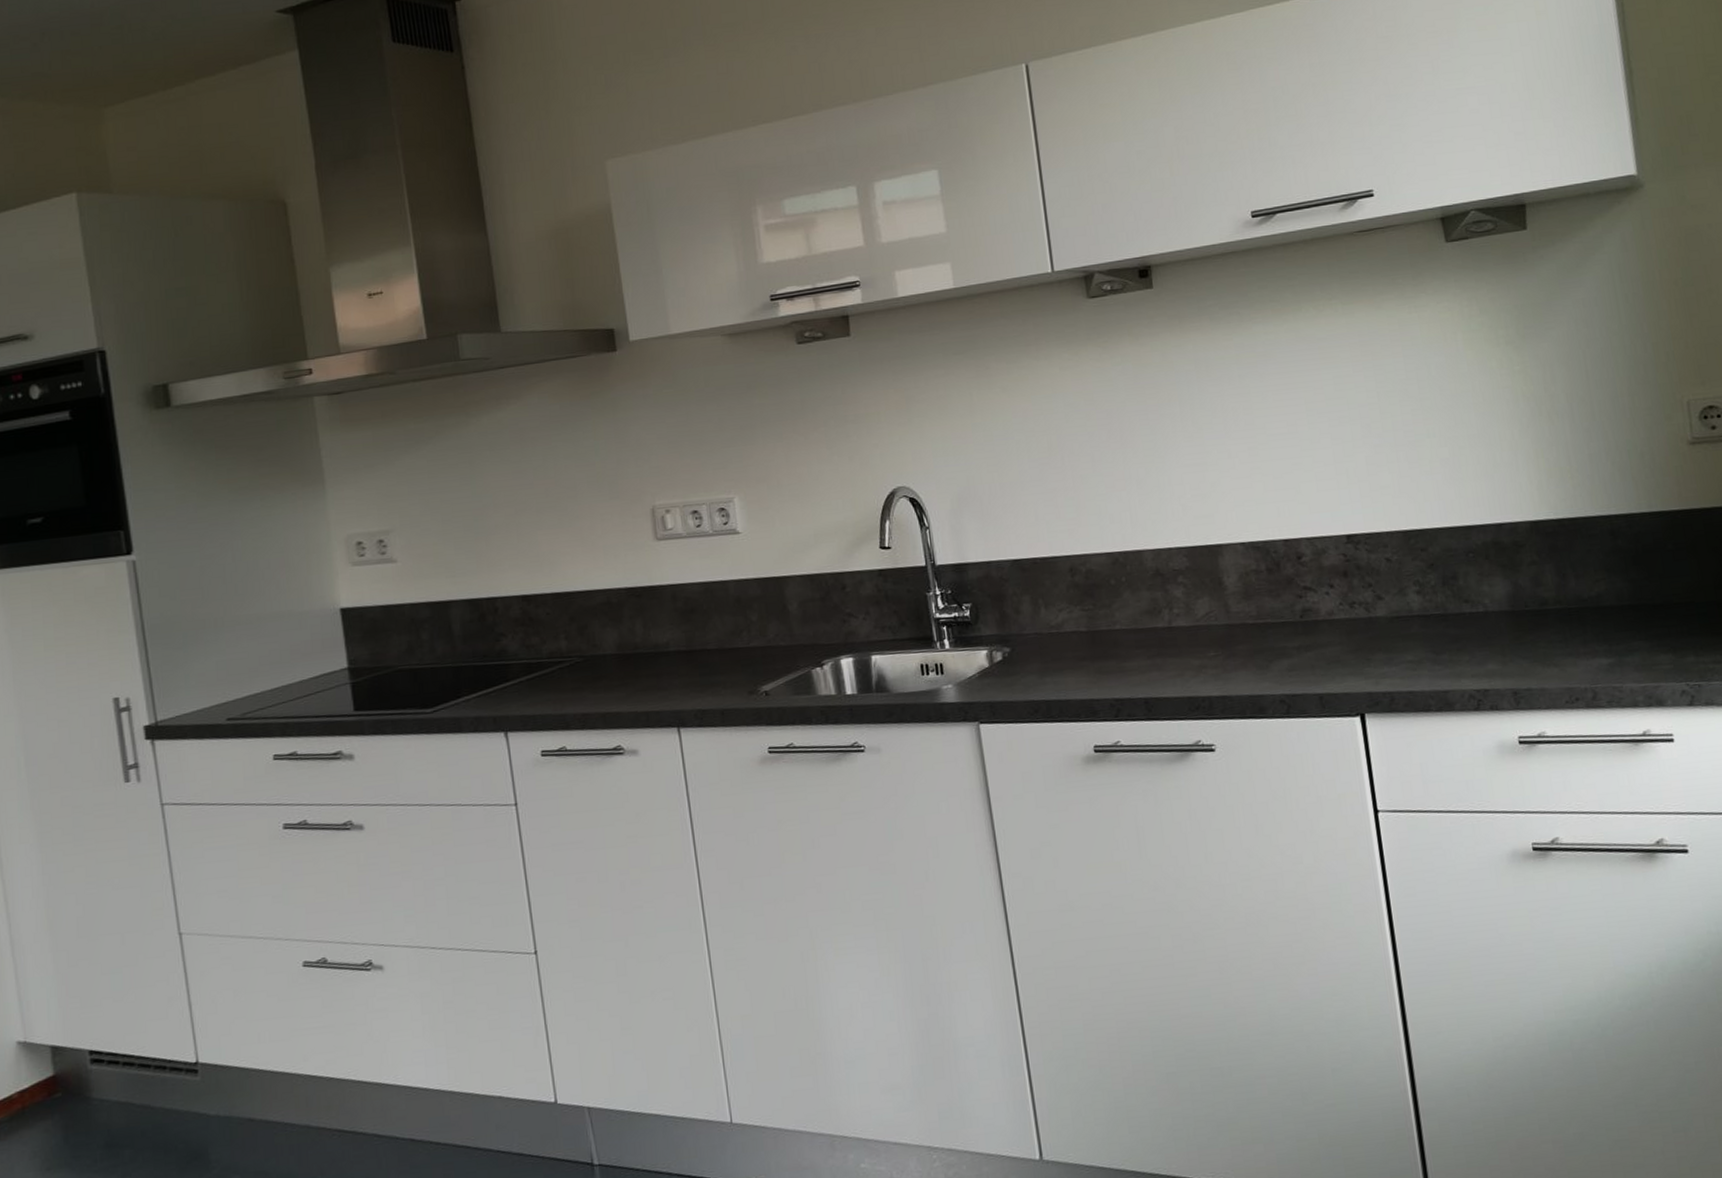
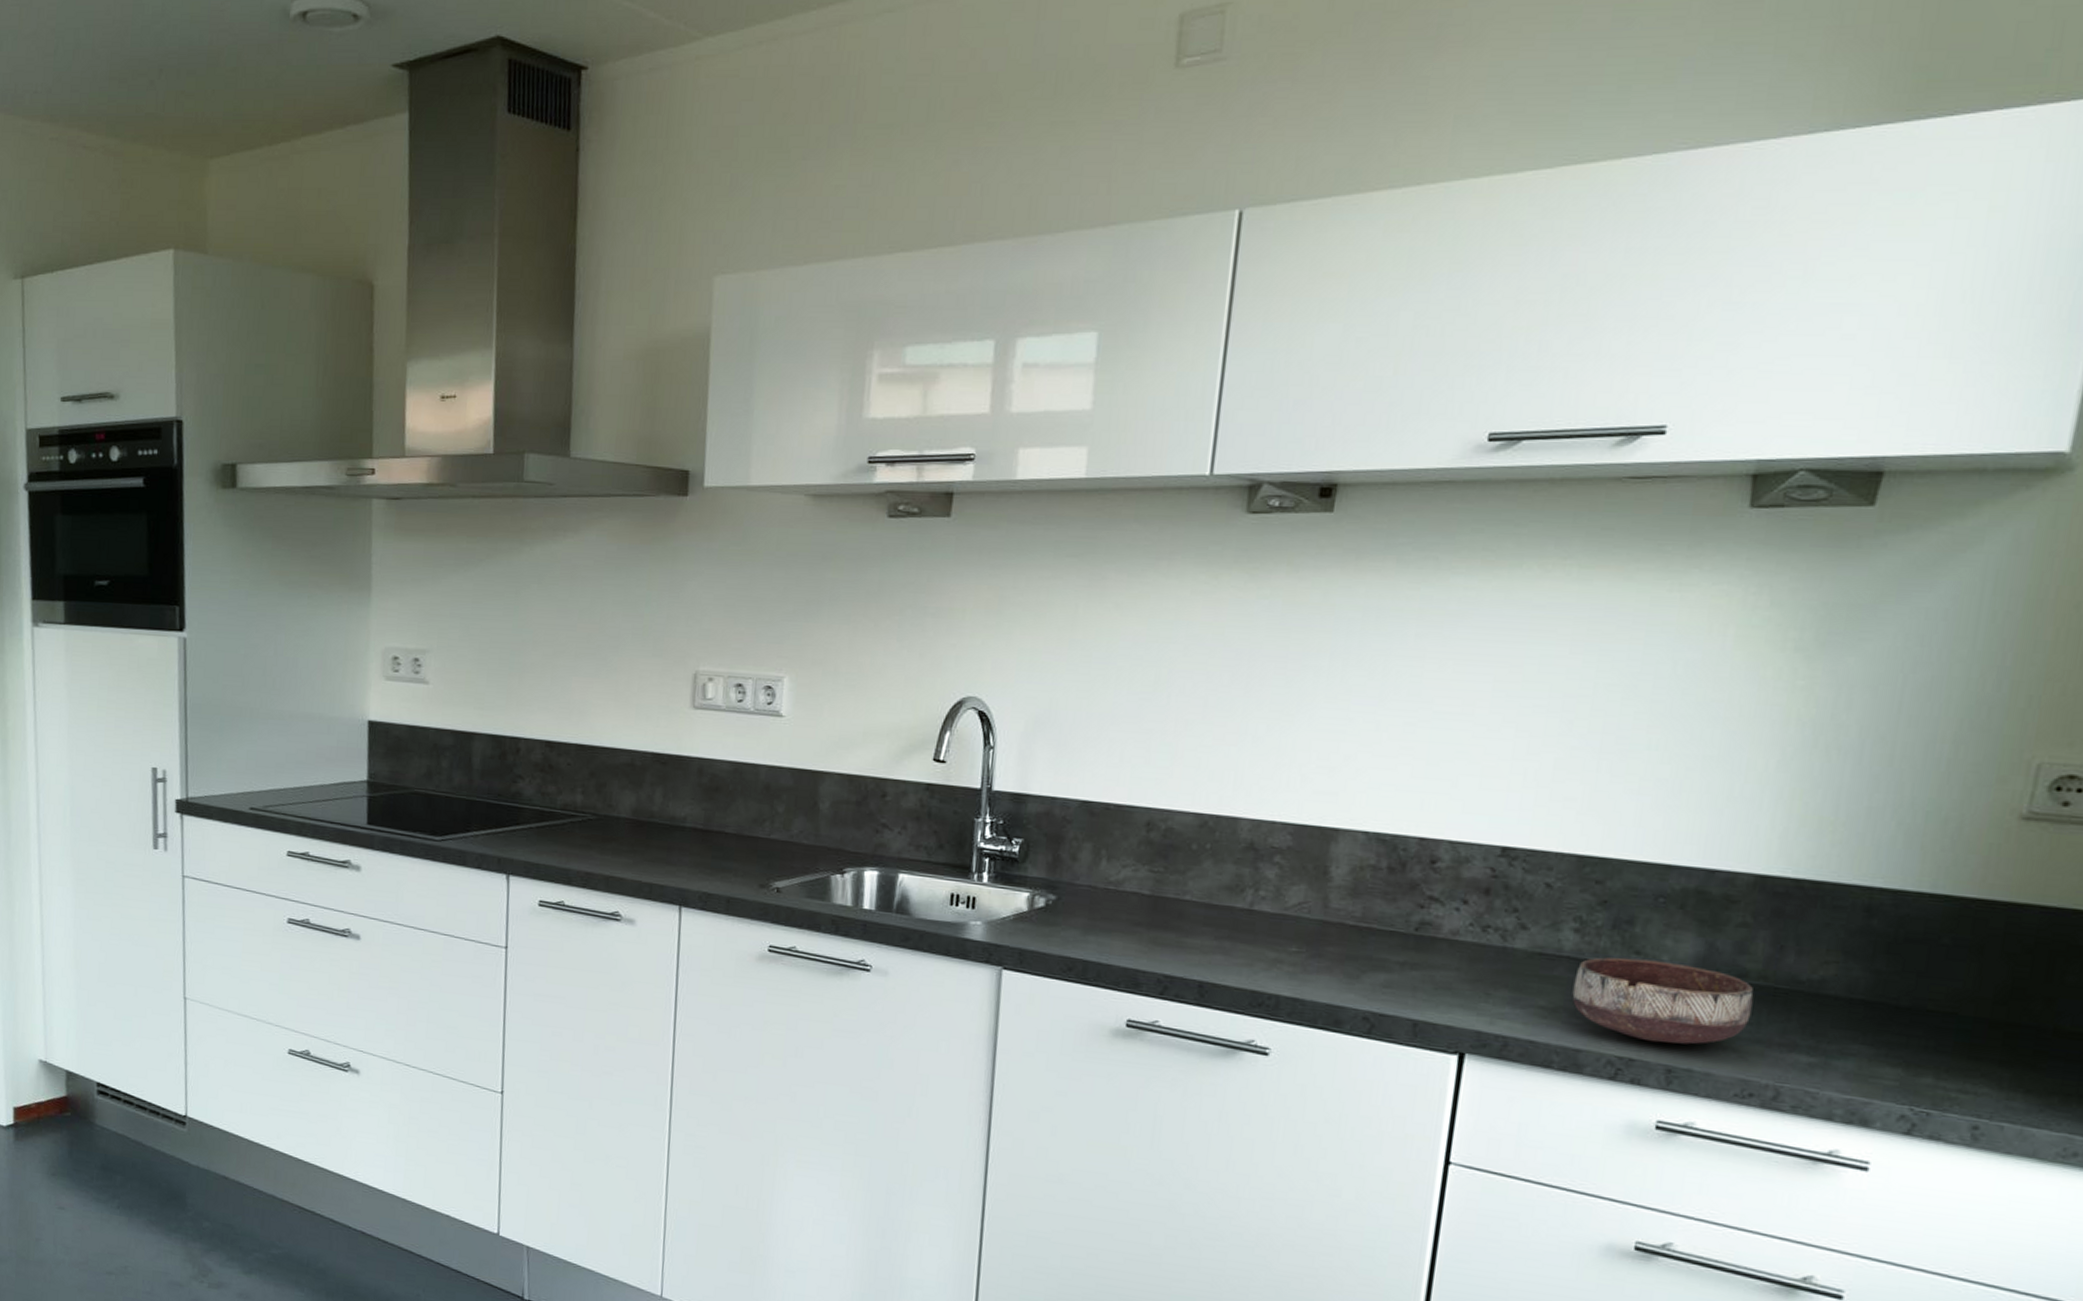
bowl: none [1427,603,1559,673] -> present [1572,957,1754,1045]

